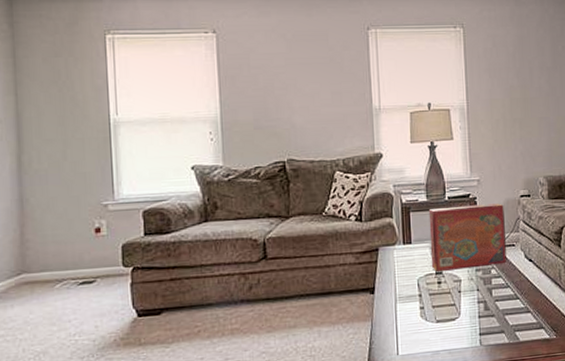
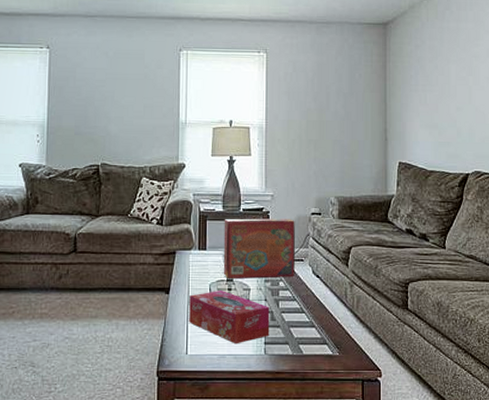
tissue box: none [397,284,484,339] -> present [189,289,270,344]

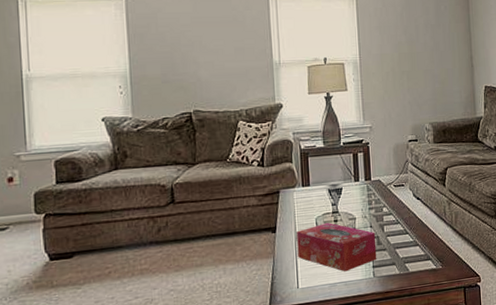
board game: present [223,218,296,279] -> none [325,148,397,211]

